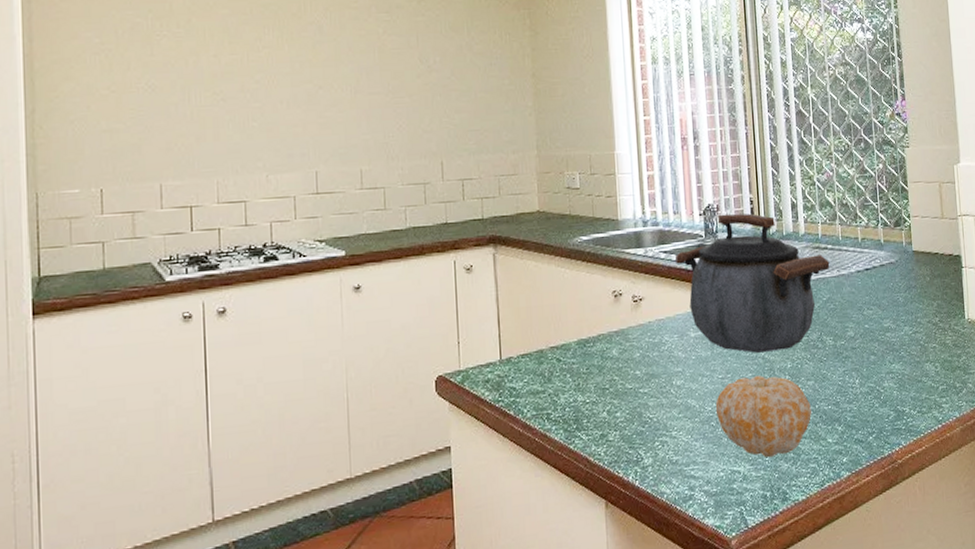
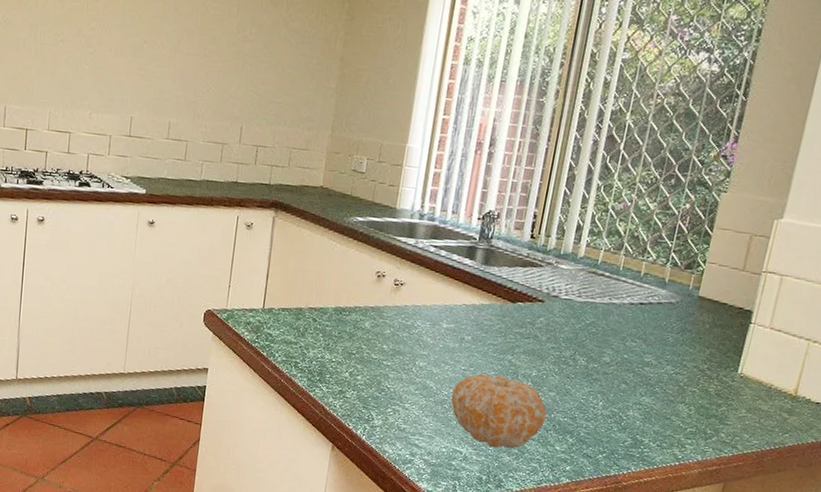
kettle: present [675,213,830,353] -> none [444,222,603,360]

